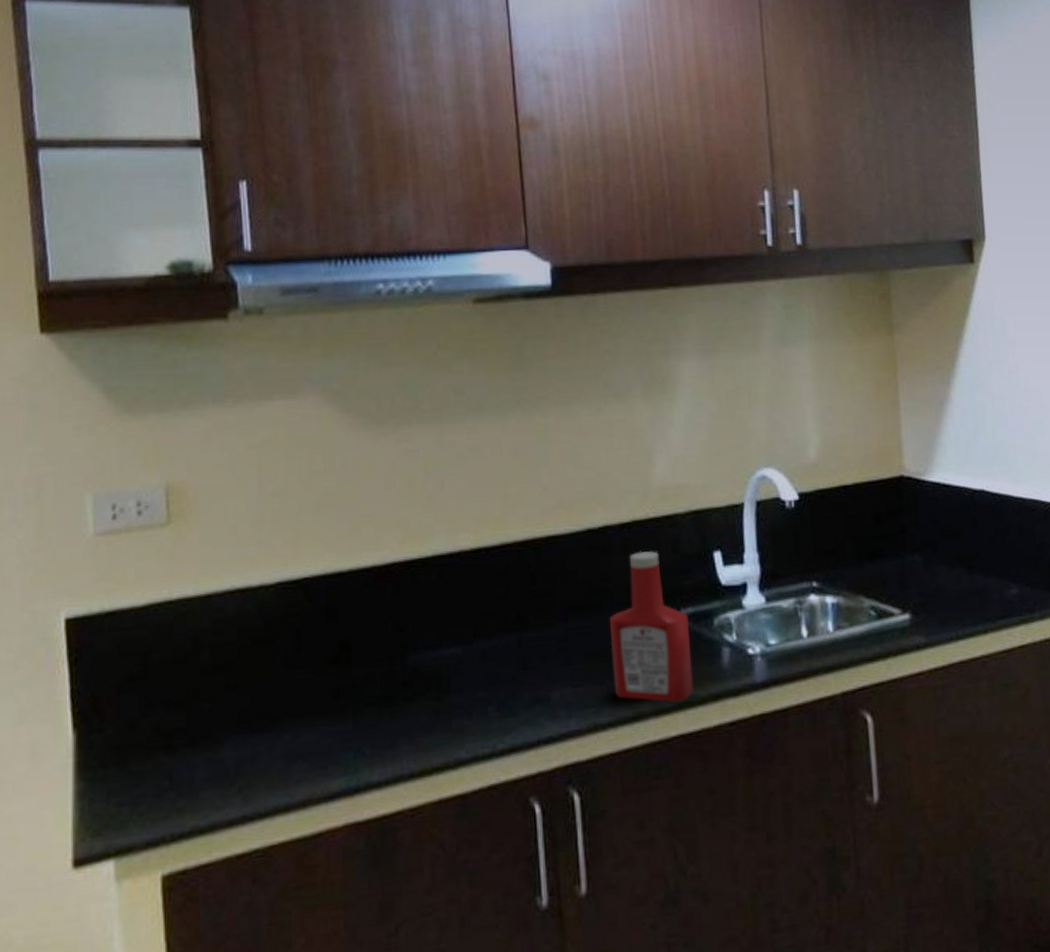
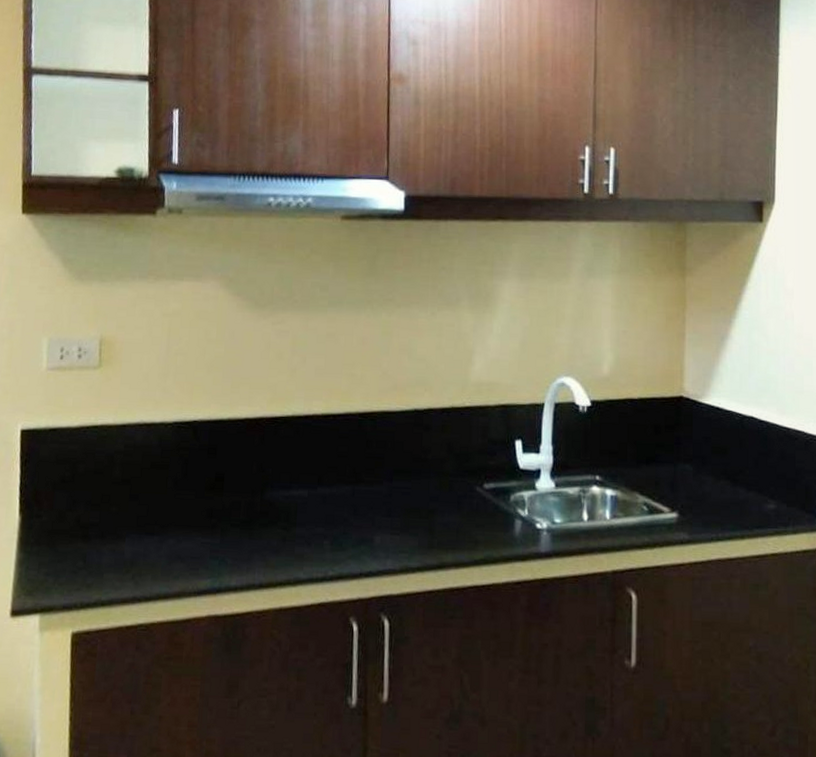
ketchup bottle: present [609,551,694,702] -> none [424,433,490,558]

